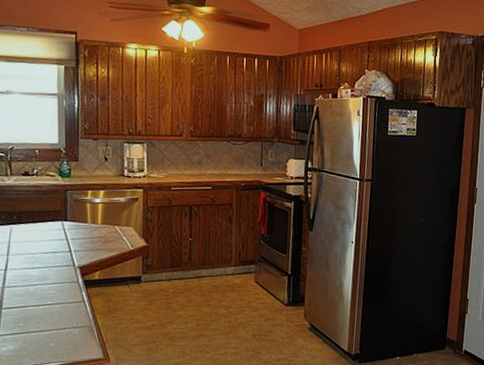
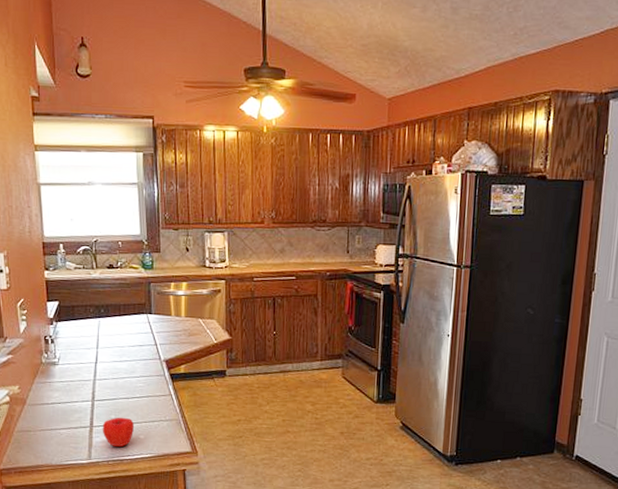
apple: none [8,325,45,355] -> present [102,417,135,447]

